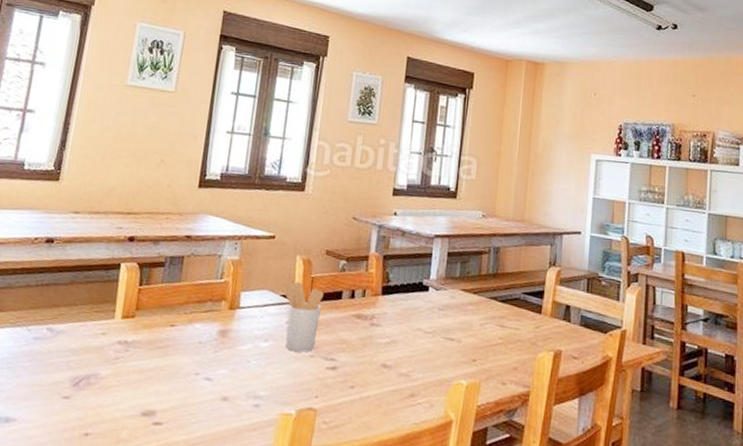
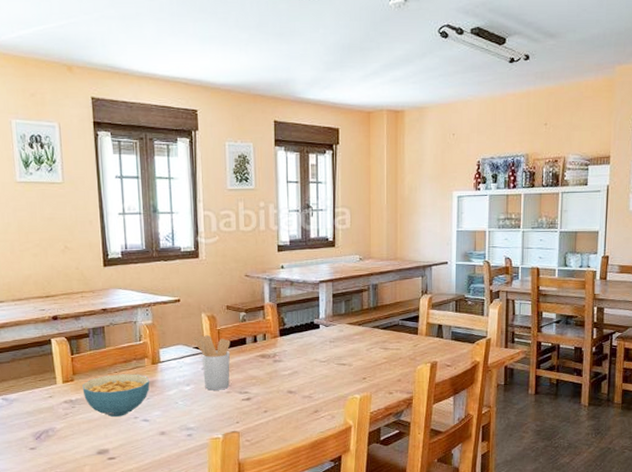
cereal bowl: none [142,315,223,370] -> present [82,374,150,417]

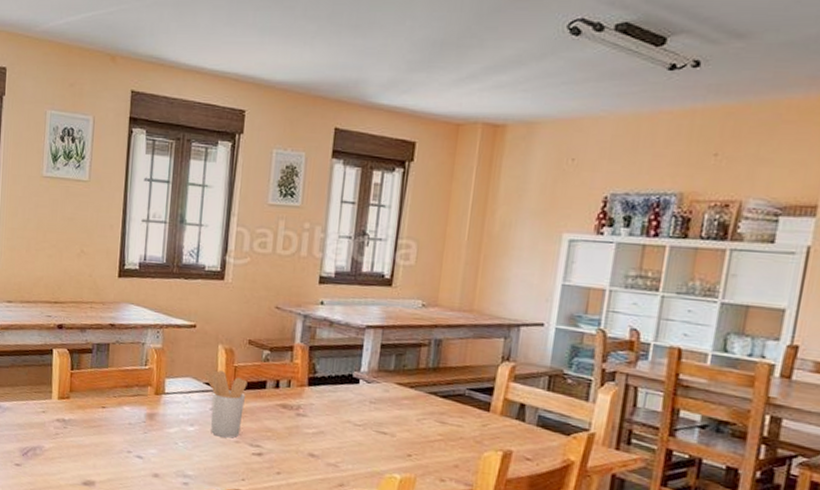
cereal bowl: present [82,374,150,417] -> none [77,398,150,448]

